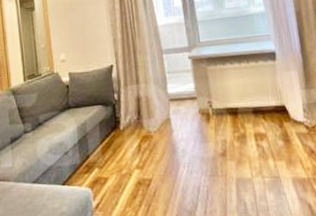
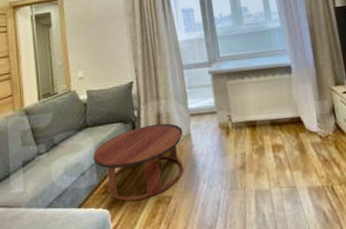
coffee table: none [75,107,164,182] -> present [93,123,184,202]

